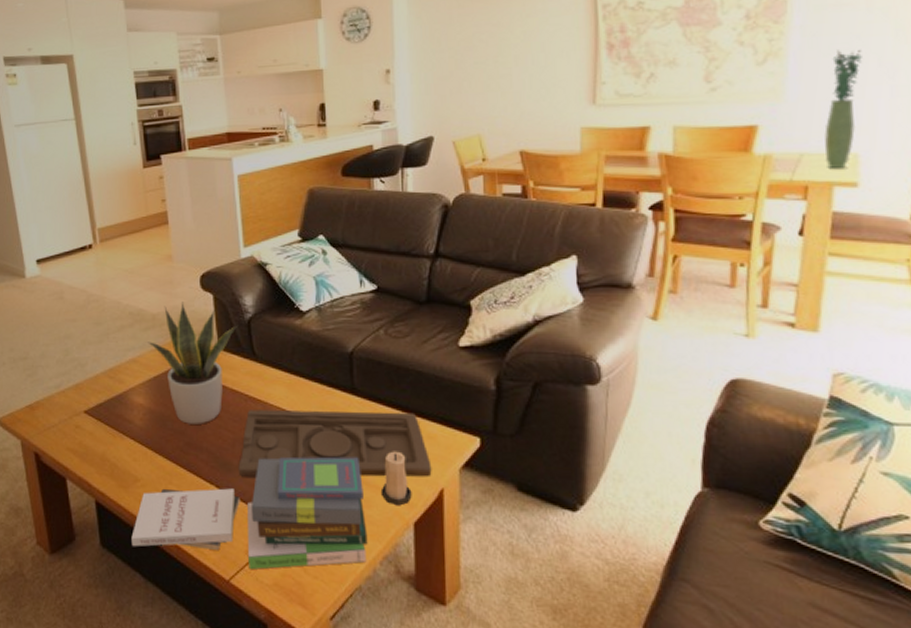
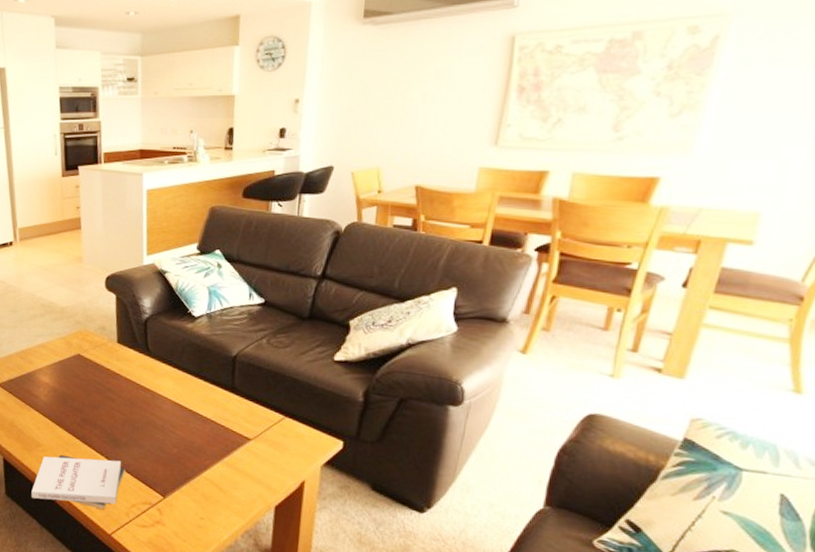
potted plant: present [148,301,239,424] -> none [56,299,136,405]
decorative tray: present [238,409,432,478] -> none [126,397,297,470]
books: present [247,456,368,570] -> none [128,438,234,534]
candle: present [380,451,412,506] -> none [248,444,276,491]
vase: present [824,50,862,168] -> none [723,107,786,225]

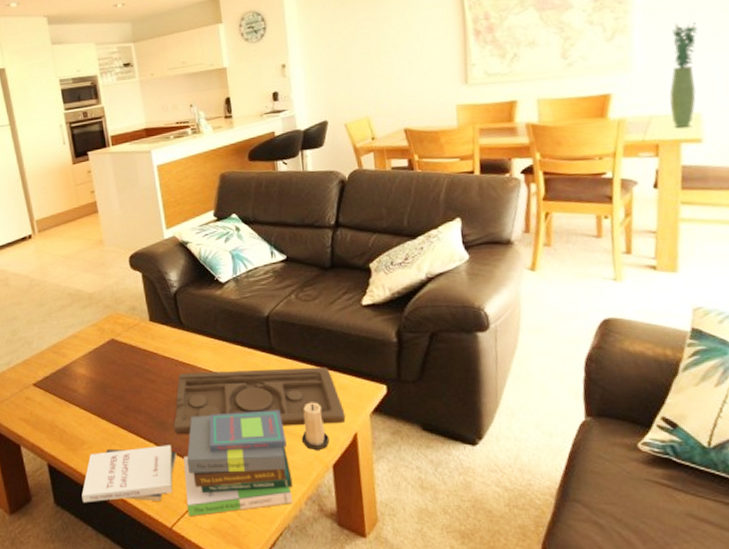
decorative tray: none [126,397,297,470] -> present [173,367,346,434]
books: none [128,438,234,534] -> present [184,410,293,516]
candle: none [248,444,276,491] -> present [301,402,330,451]
vase: none [723,107,786,225] -> present [669,23,697,128]

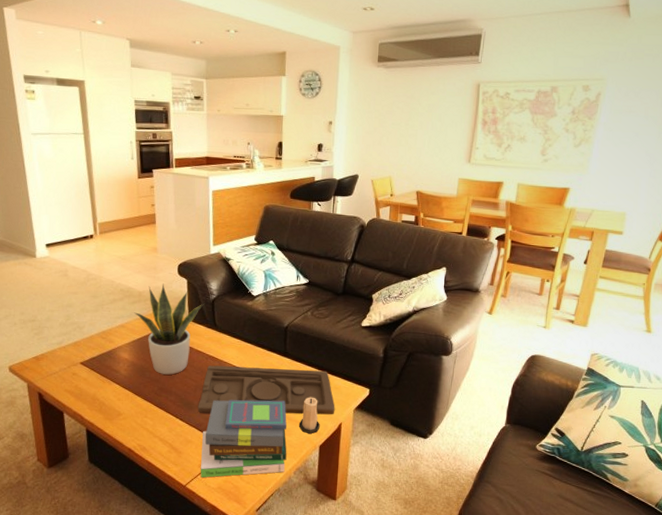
books: present [82,445,177,503] -> none [113,420,198,464]
potted plant: none [86,281,166,390] -> present [134,283,205,375]
vase: present [669,23,697,128] -> none [606,142,638,221]

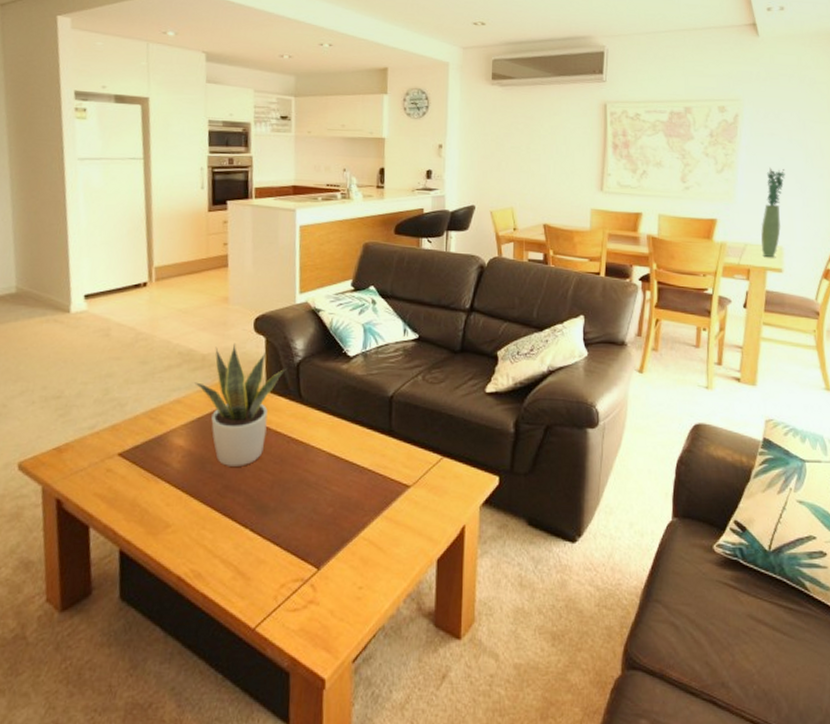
decorative tray: present [197,365,335,415] -> none [274,451,456,520]
books: present [200,399,287,478] -> none [276,497,394,615]
candle: present [298,397,320,434] -> none [409,490,437,544]
vase: none [606,142,638,221] -> present [761,167,785,257]

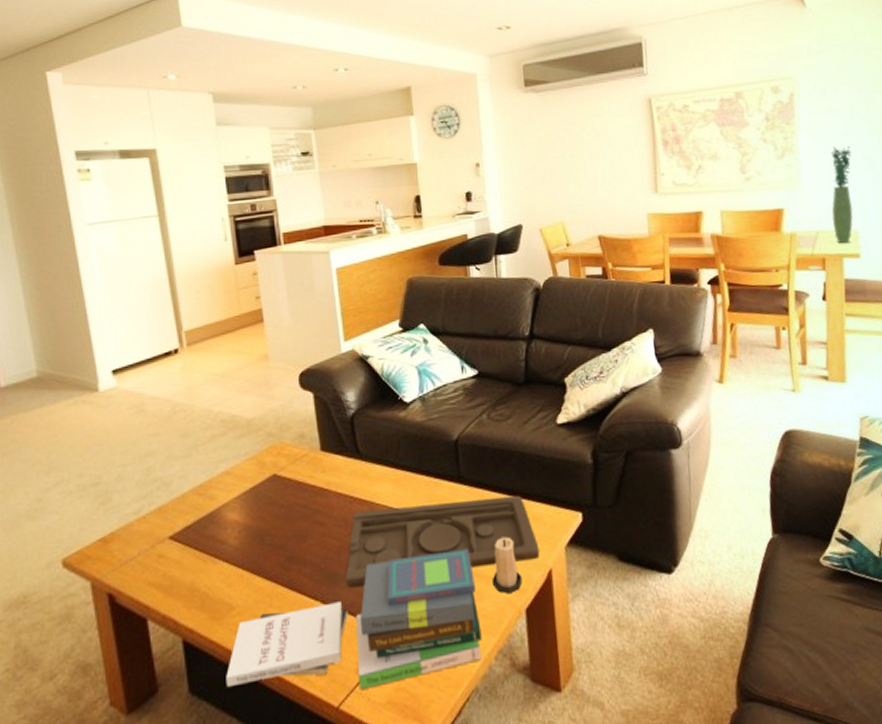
books: none [154,532,274,599] -> present [226,601,348,688]
potted plant: present [195,343,288,467] -> none [242,403,341,537]
decorative tray: none [274,451,456,520] -> present [345,495,540,587]
books: none [276,497,394,615] -> present [356,548,482,689]
candle: none [409,490,437,544] -> present [492,536,522,594]

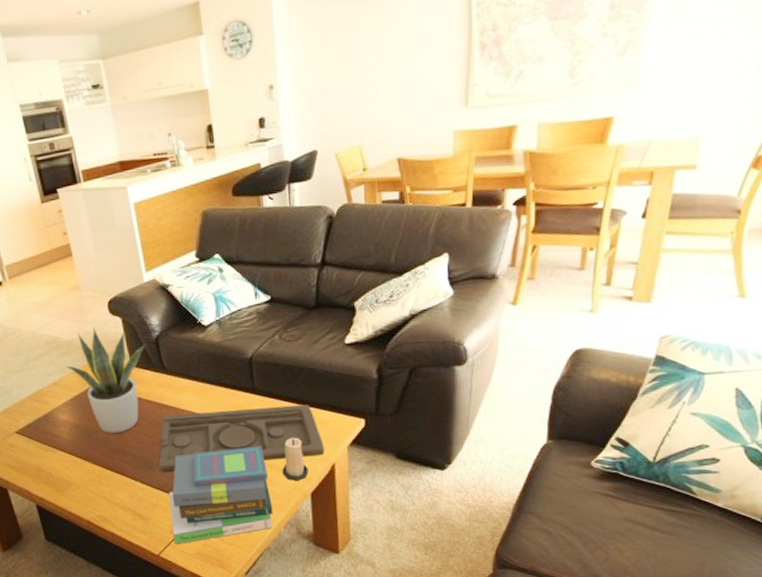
books: present [226,601,348,688] -> none [71,482,163,538]
potted plant: none [242,403,341,537] -> present [66,327,148,433]
vase: present [830,146,853,243] -> none [670,35,713,153]

